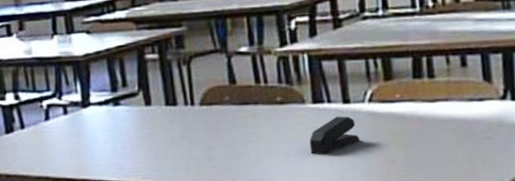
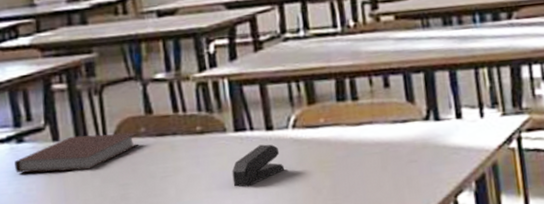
notebook: none [112,100,223,133] -> present [14,133,139,173]

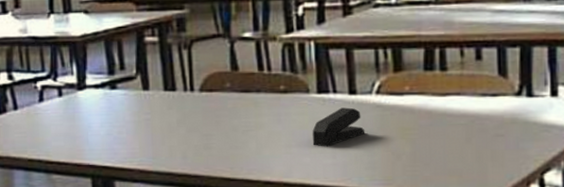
notebook: present [14,133,139,173] -> none [107,86,223,119]

